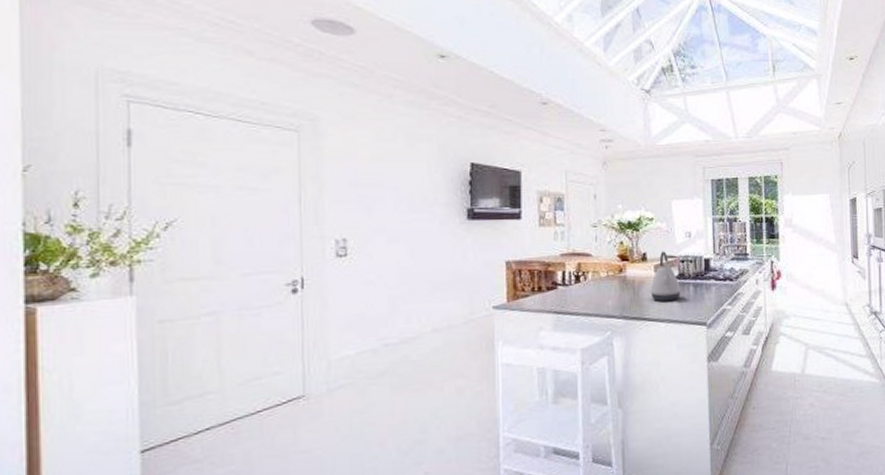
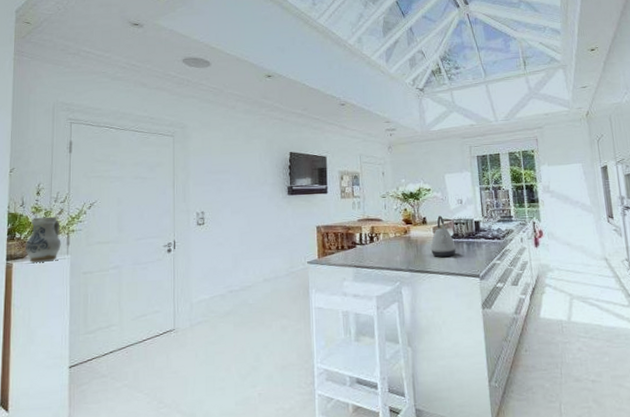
ceramic pitcher: none [56,240,120,308] -> present [24,216,61,264]

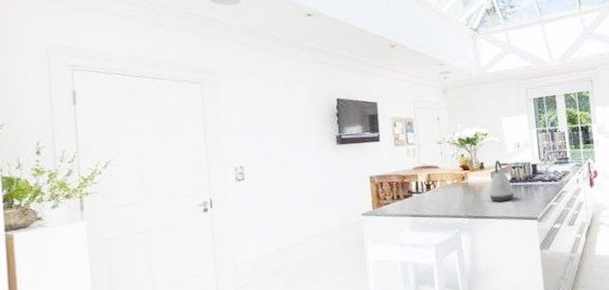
ceramic pitcher: present [24,216,61,264] -> none [27,178,74,233]

